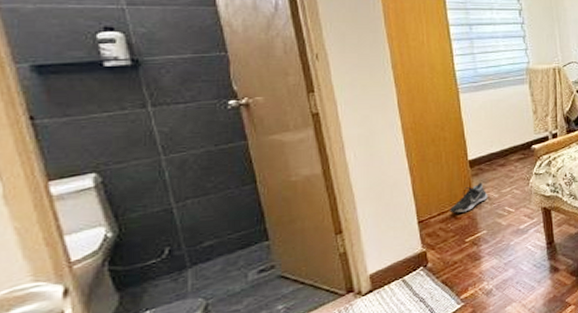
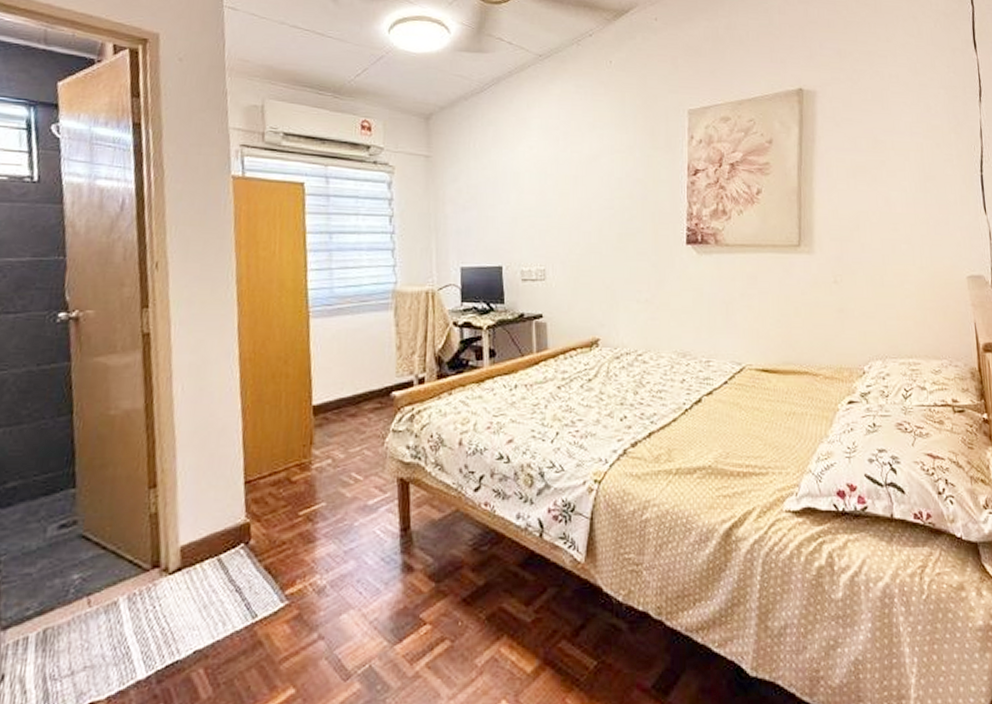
shoe: present [449,182,488,214] -> none [283,436,332,476]

